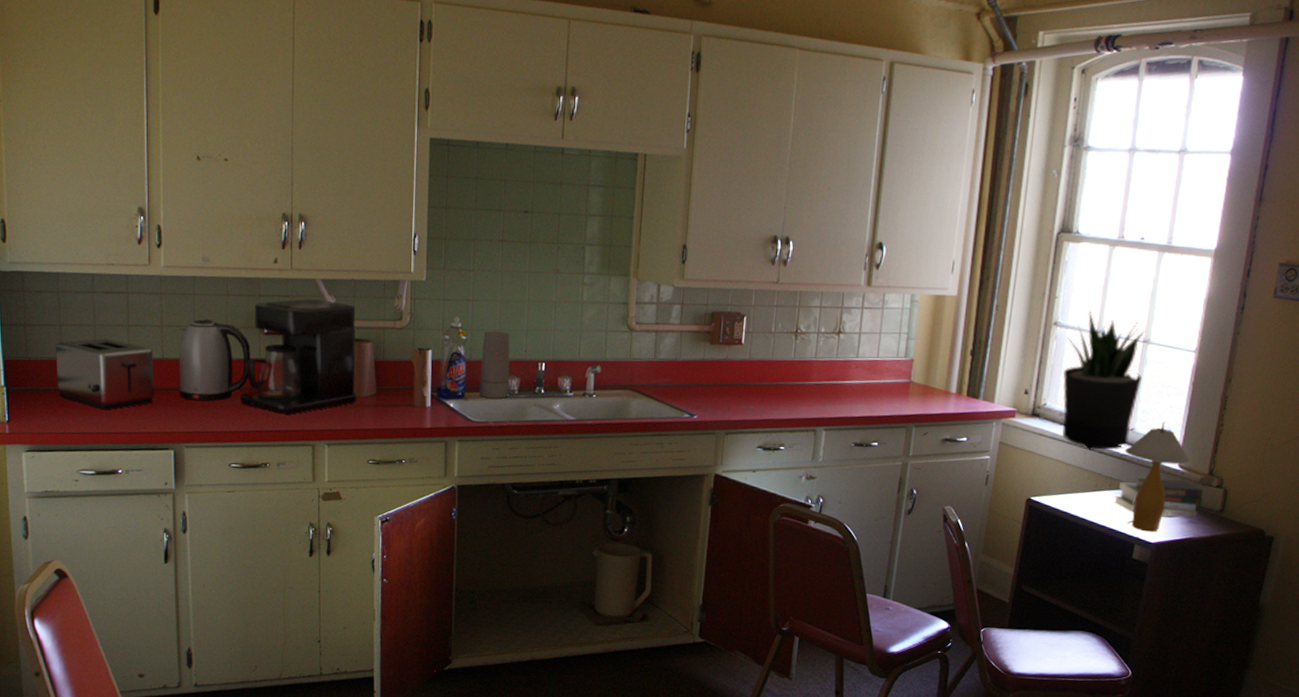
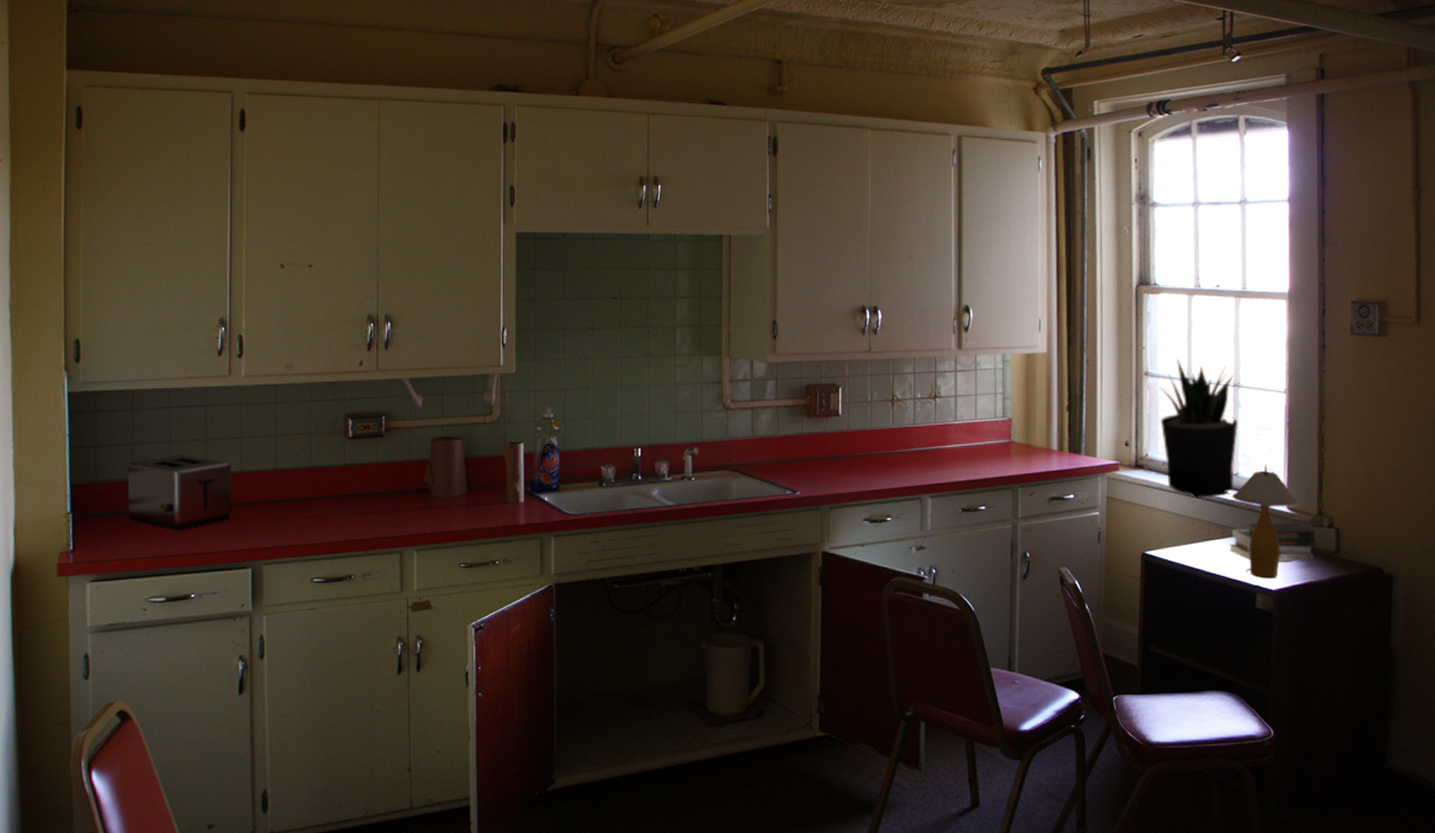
kettle: present [178,318,251,401] -> none [258,426,335,514]
coffee maker: present [240,299,357,415] -> none [324,400,447,521]
canister: present [479,330,510,399] -> none [575,419,605,489]

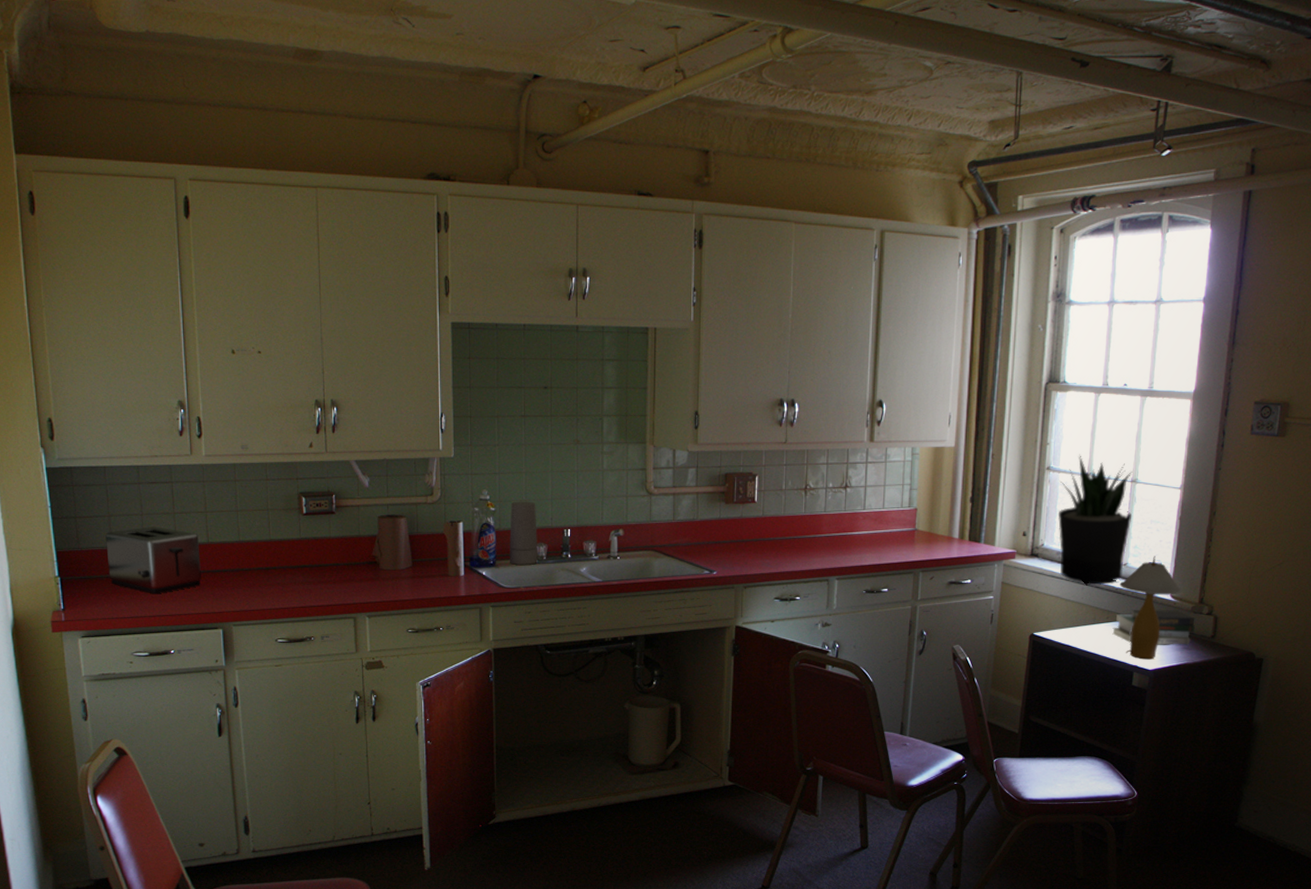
canister: none [575,419,605,489] -> present [509,501,538,565]

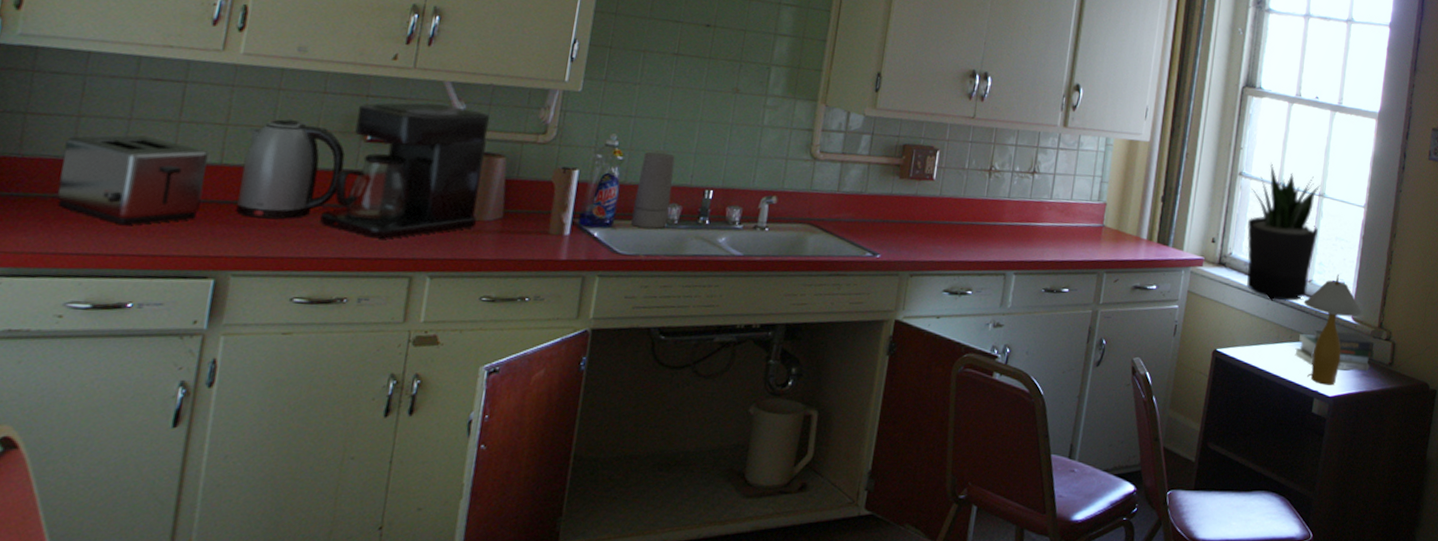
kettle: none [222,503,292,581] -> present [235,118,346,219]
coffee maker: none [283,480,394,590] -> present [320,103,491,239]

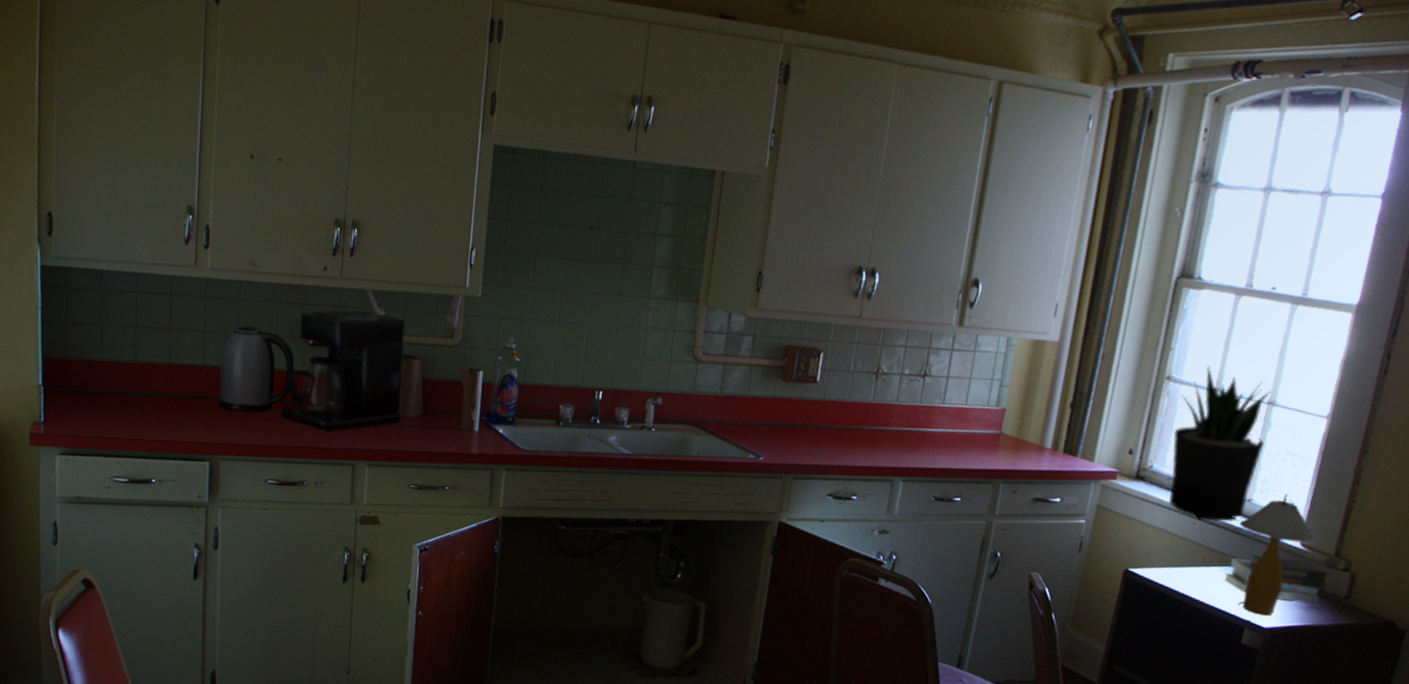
toaster: present [56,135,209,226] -> none [95,340,194,416]
canister: present [631,151,676,229] -> none [531,353,567,427]

